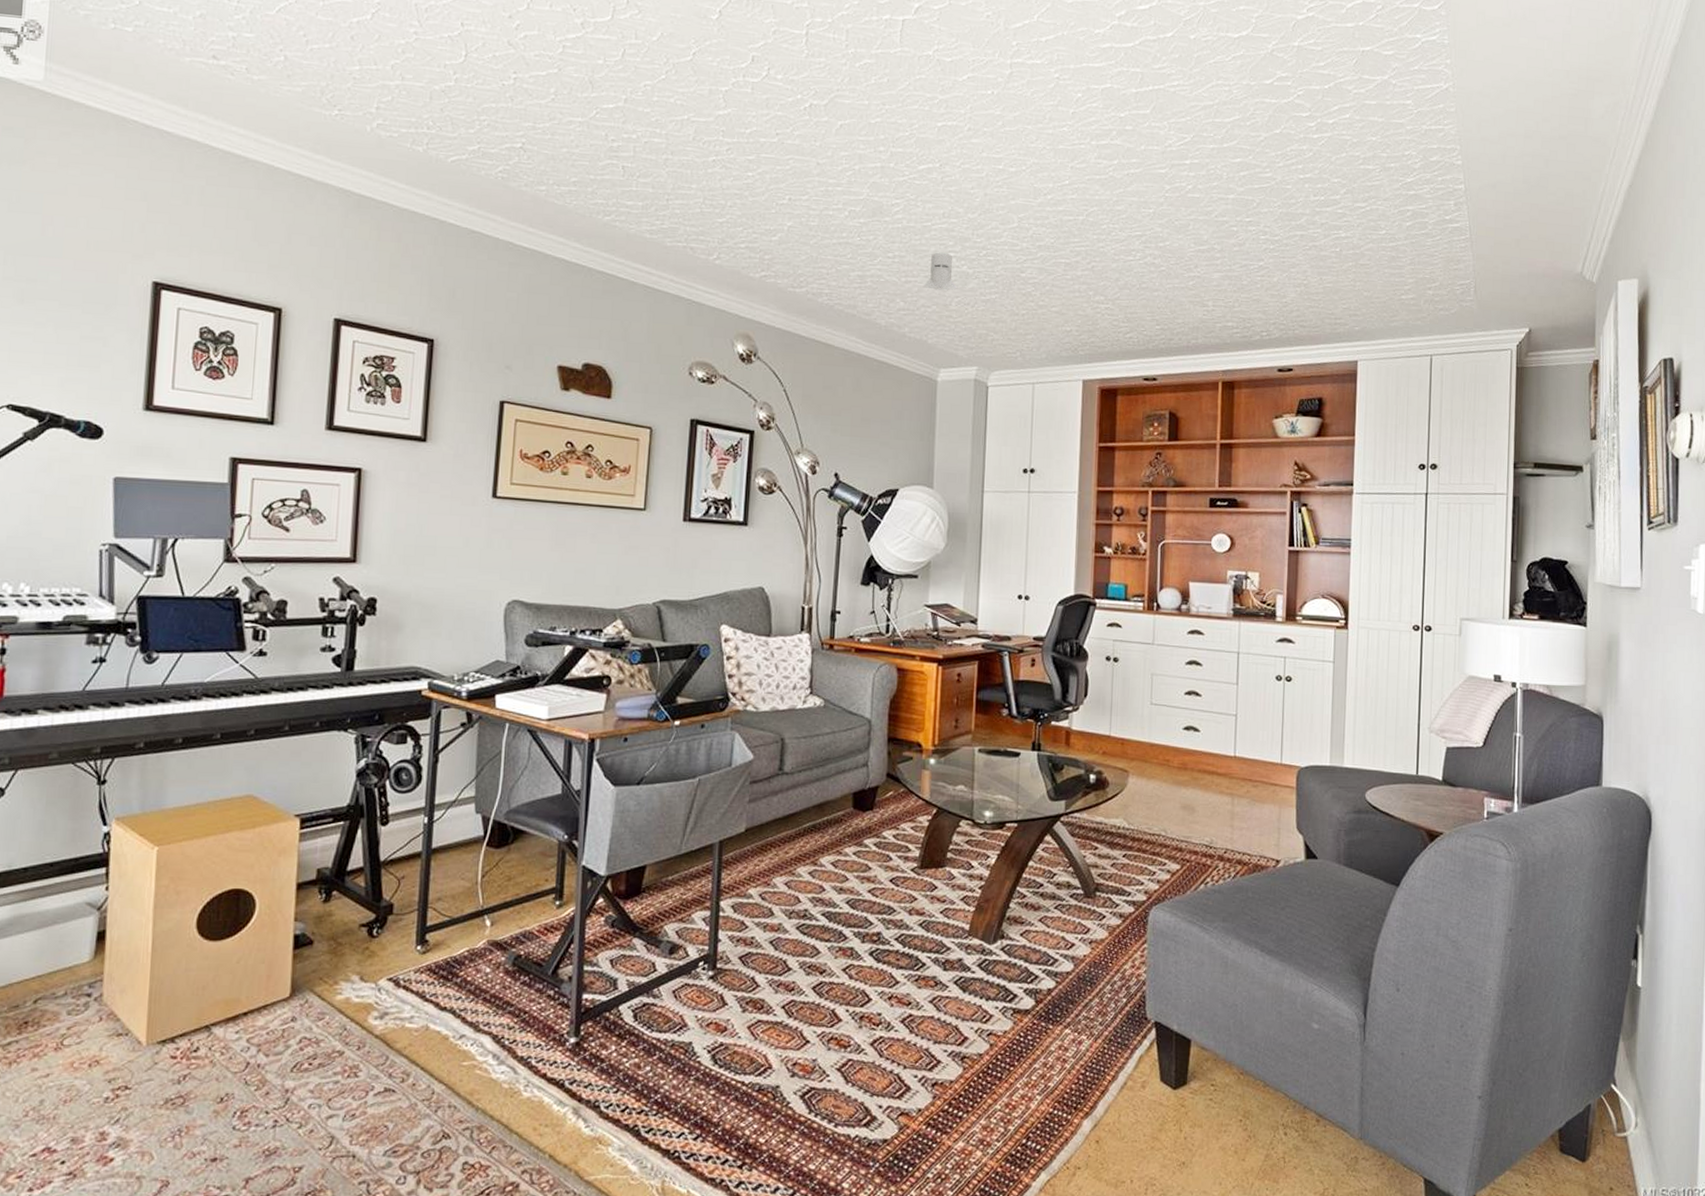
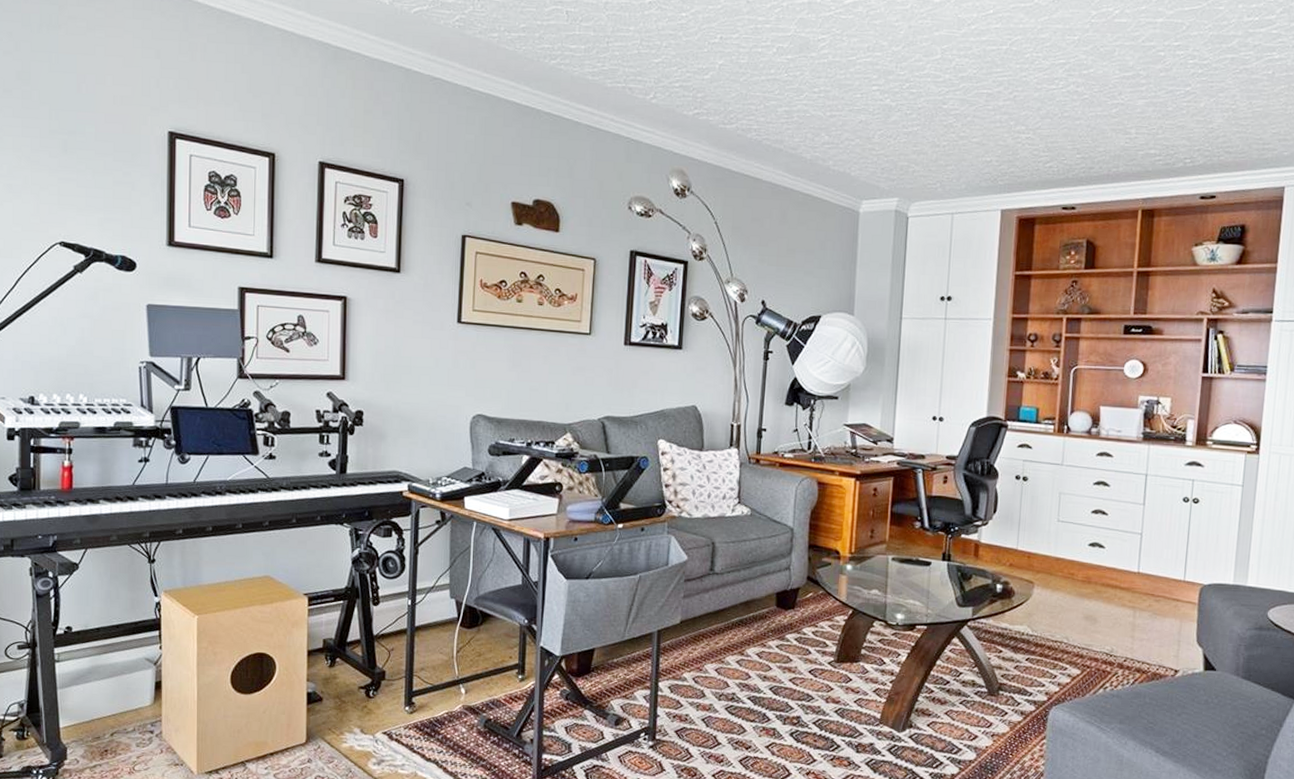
knight helmet: present [922,252,958,291] -> none [847,86,881,124]

